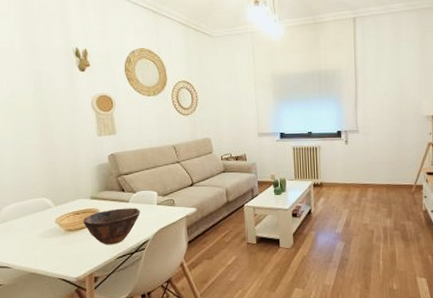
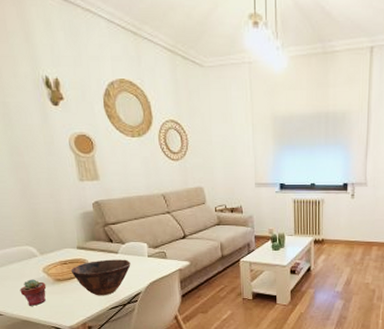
potted succulent: none [31,230,57,258] -> present [20,279,47,306]

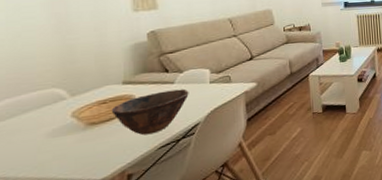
potted succulent: present [20,279,47,306] -> none [33,127,74,163]

